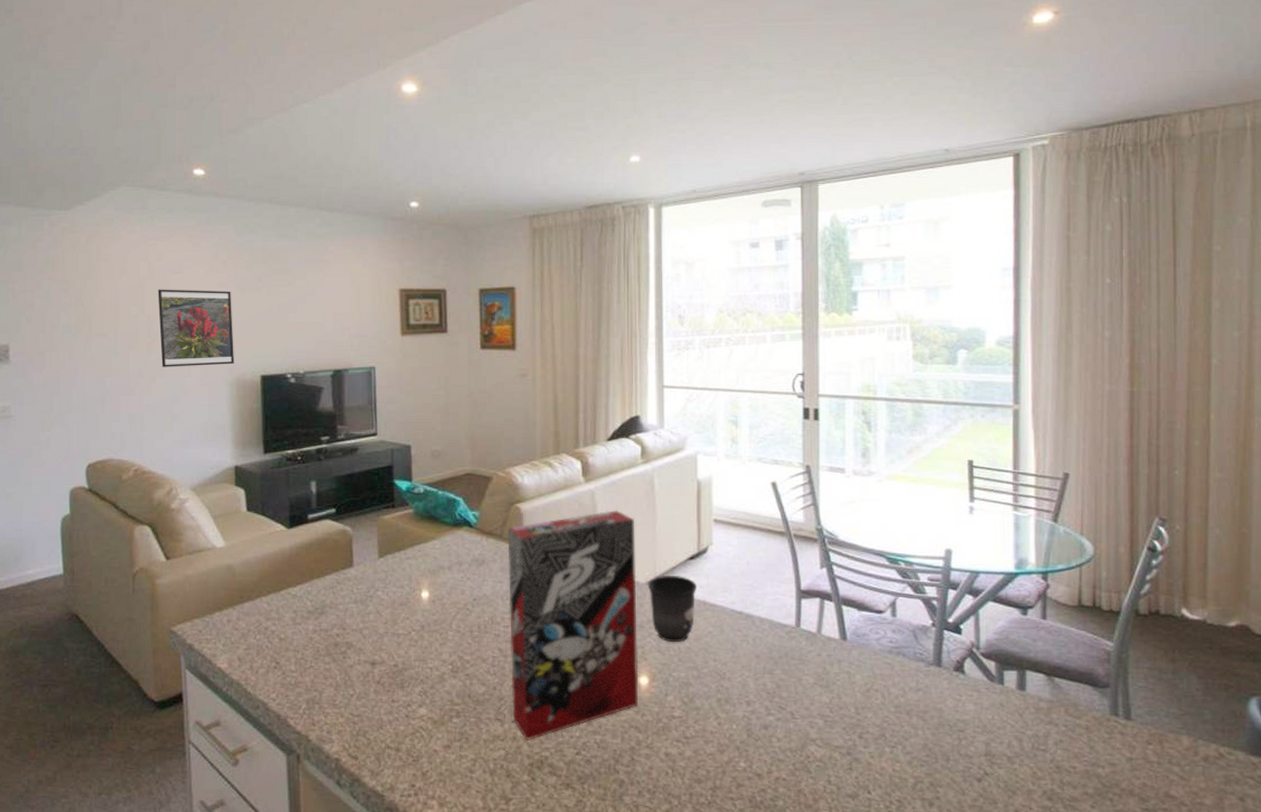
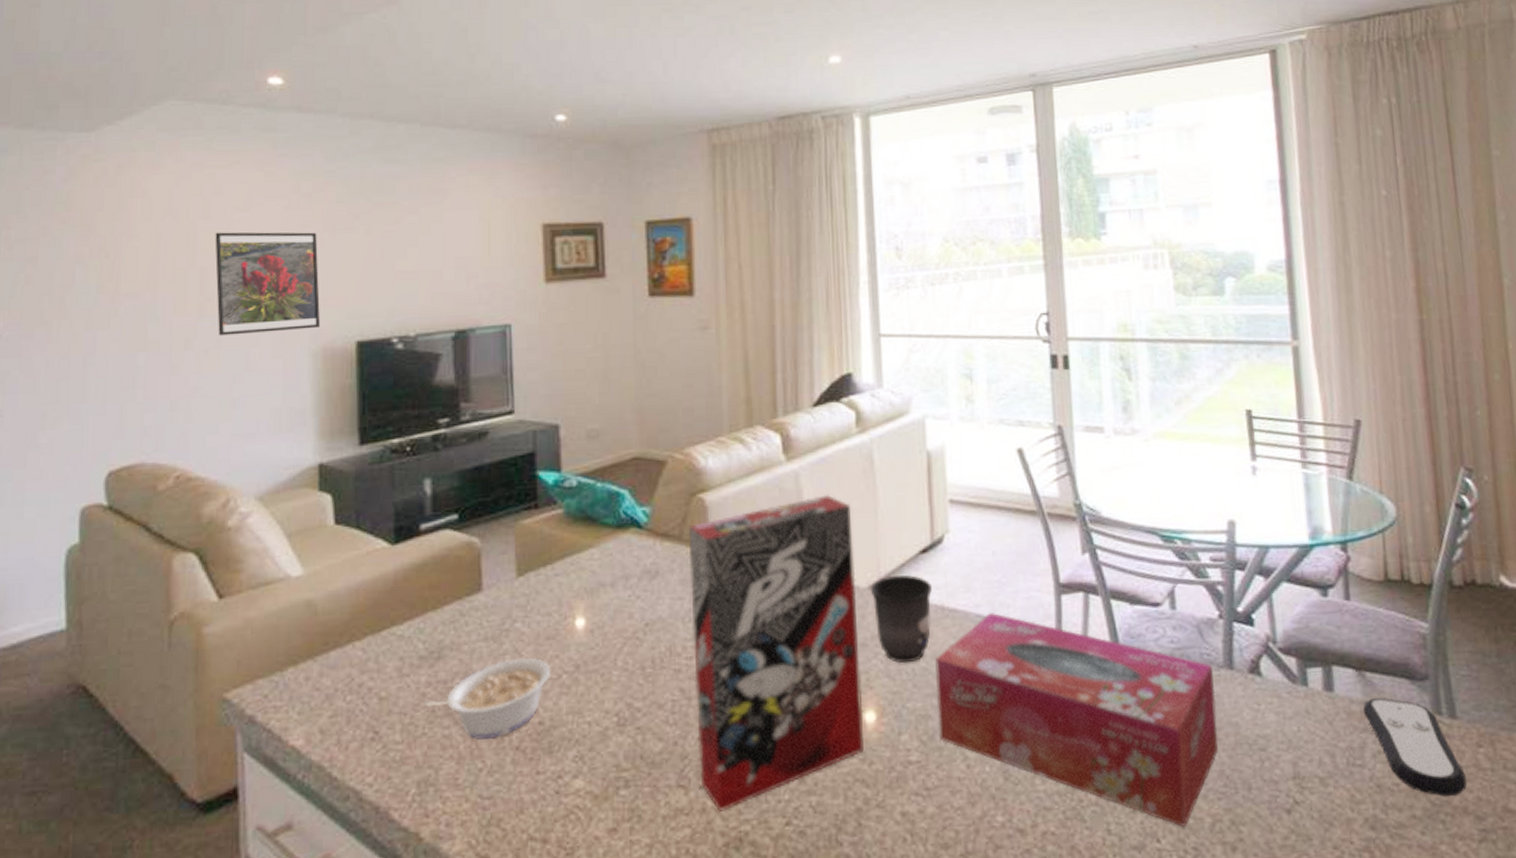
legume: none [310,617,403,674] -> present [423,657,551,740]
tissue box: none [697,609,925,785] -> present [935,613,1218,828]
remote control: none [1049,698,1134,780] -> present [1362,697,1467,796]

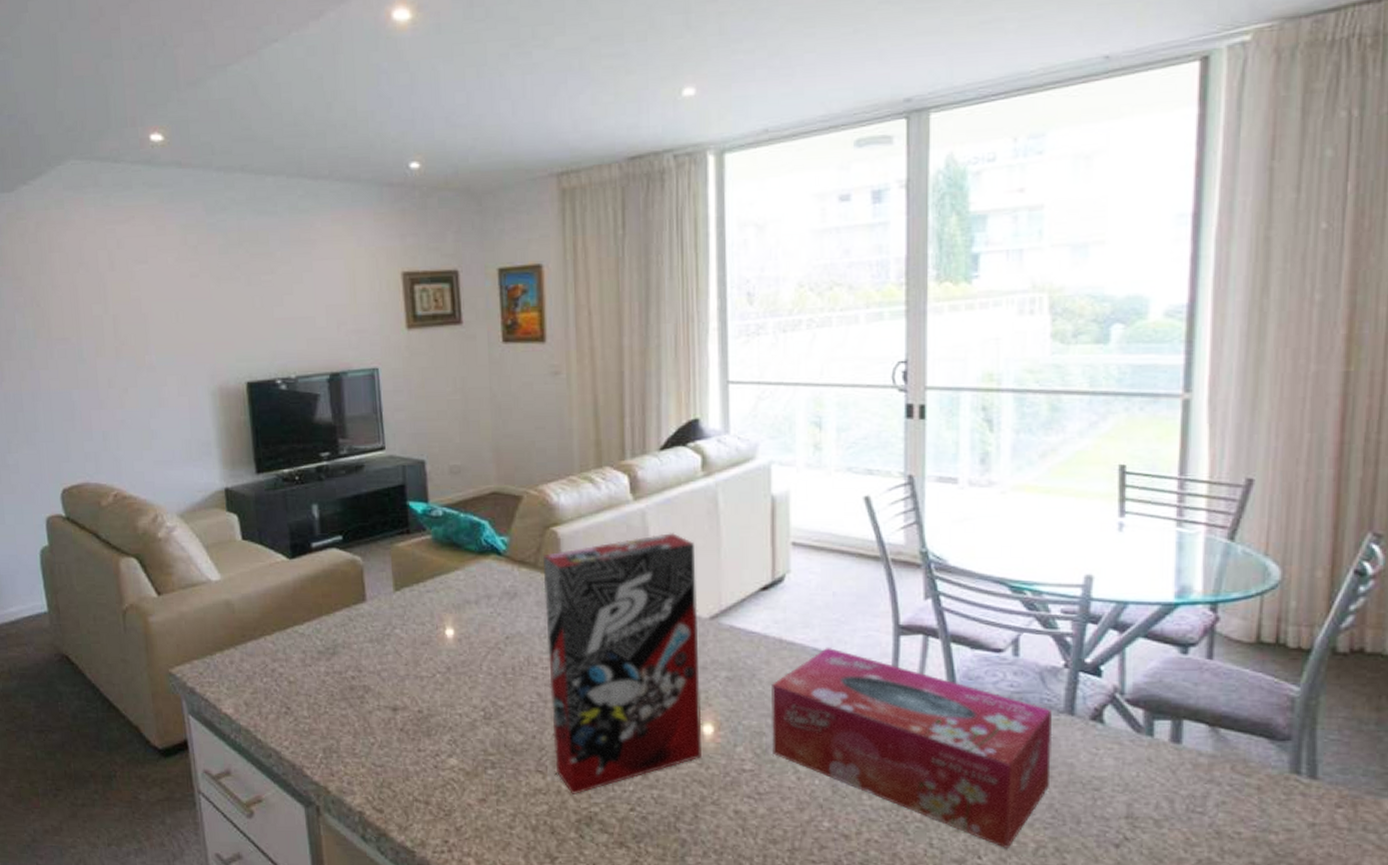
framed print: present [215,232,320,336] -> none [121,282,215,376]
legume: present [423,657,551,740] -> none [323,658,427,721]
mug: present [870,574,933,664] -> none [711,608,772,687]
remote control: present [1362,697,1467,796] -> none [1211,752,1317,849]

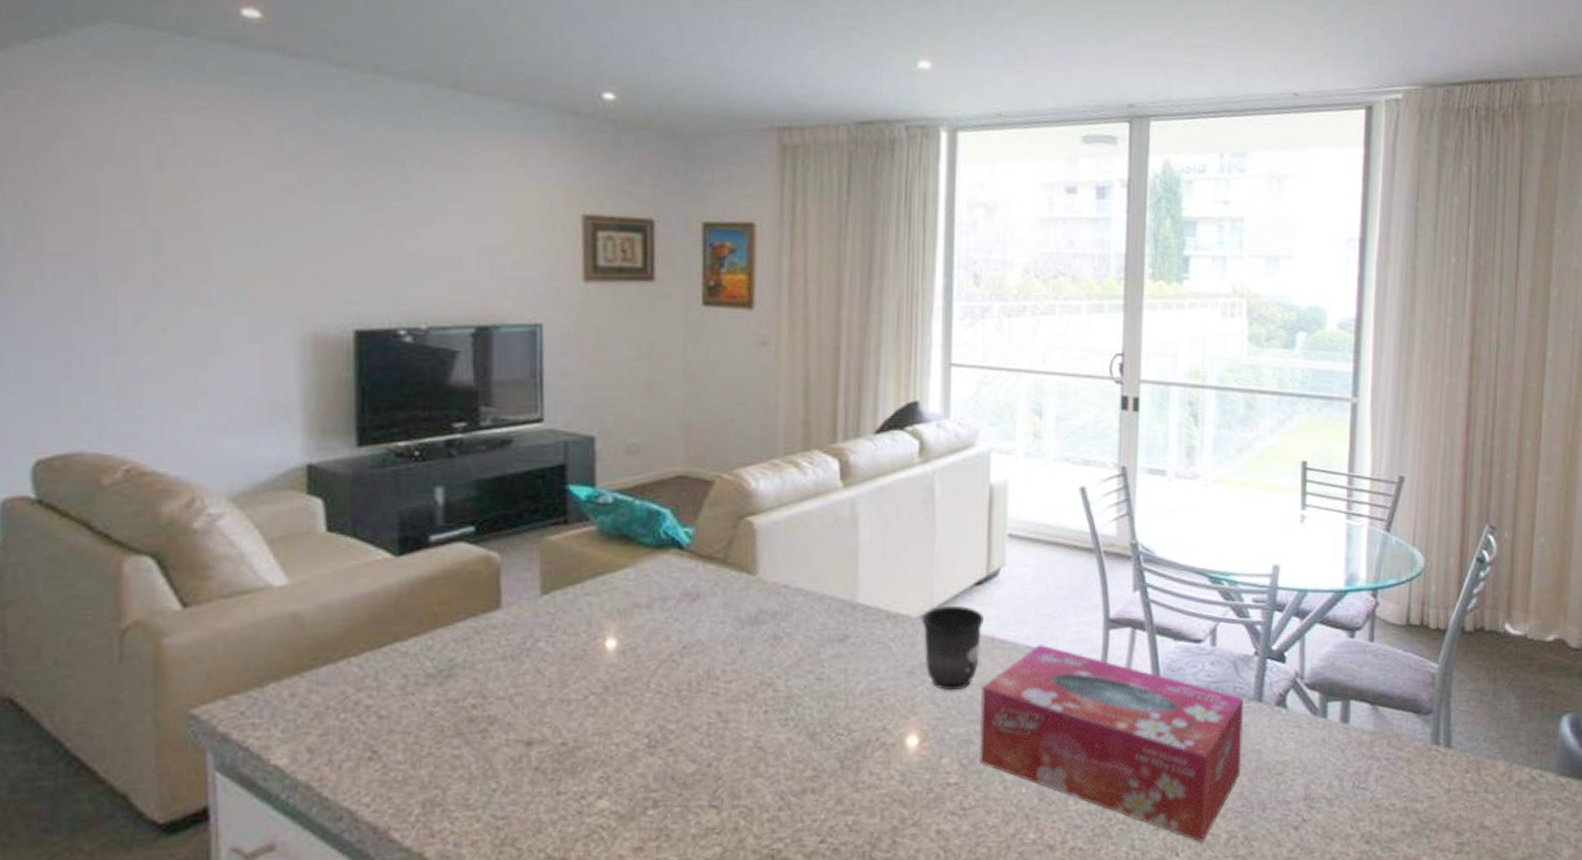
cereal box: present [542,533,702,795] -> none [733,524,908,830]
mug: none [711,608,772,687] -> present [921,605,985,691]

